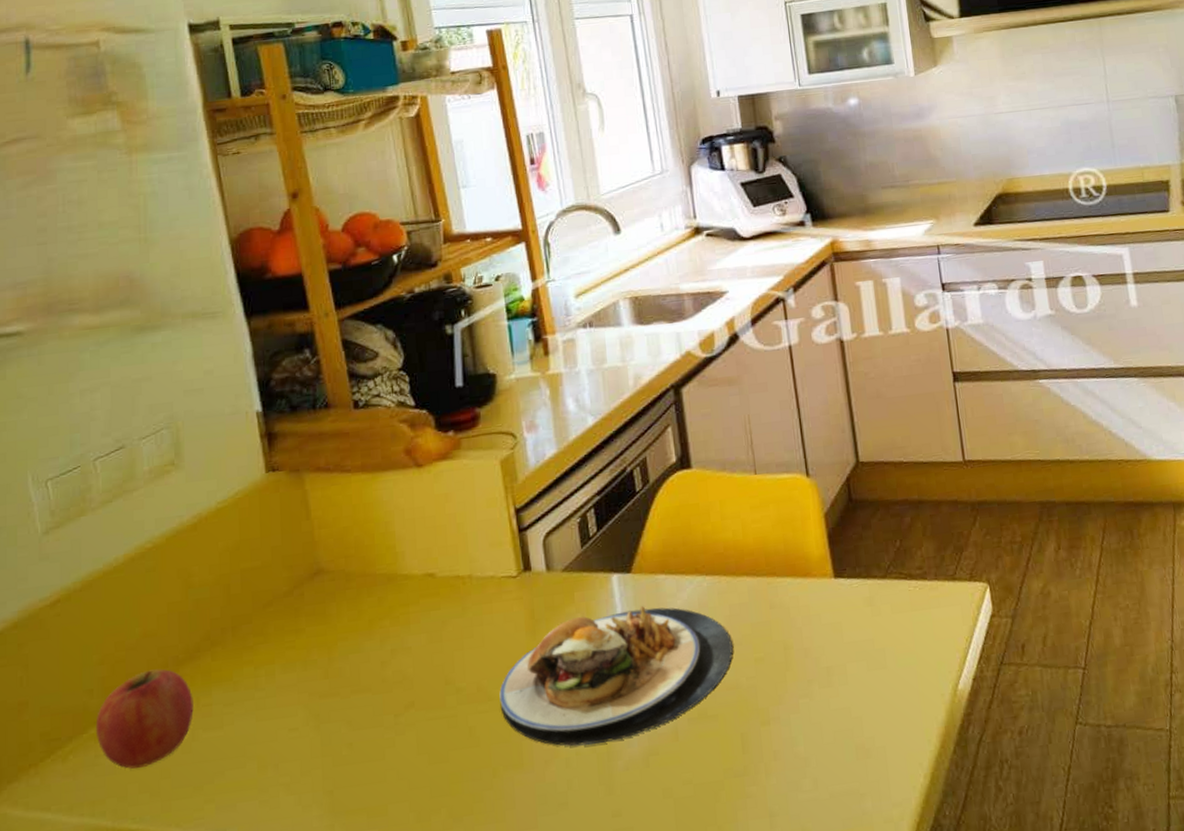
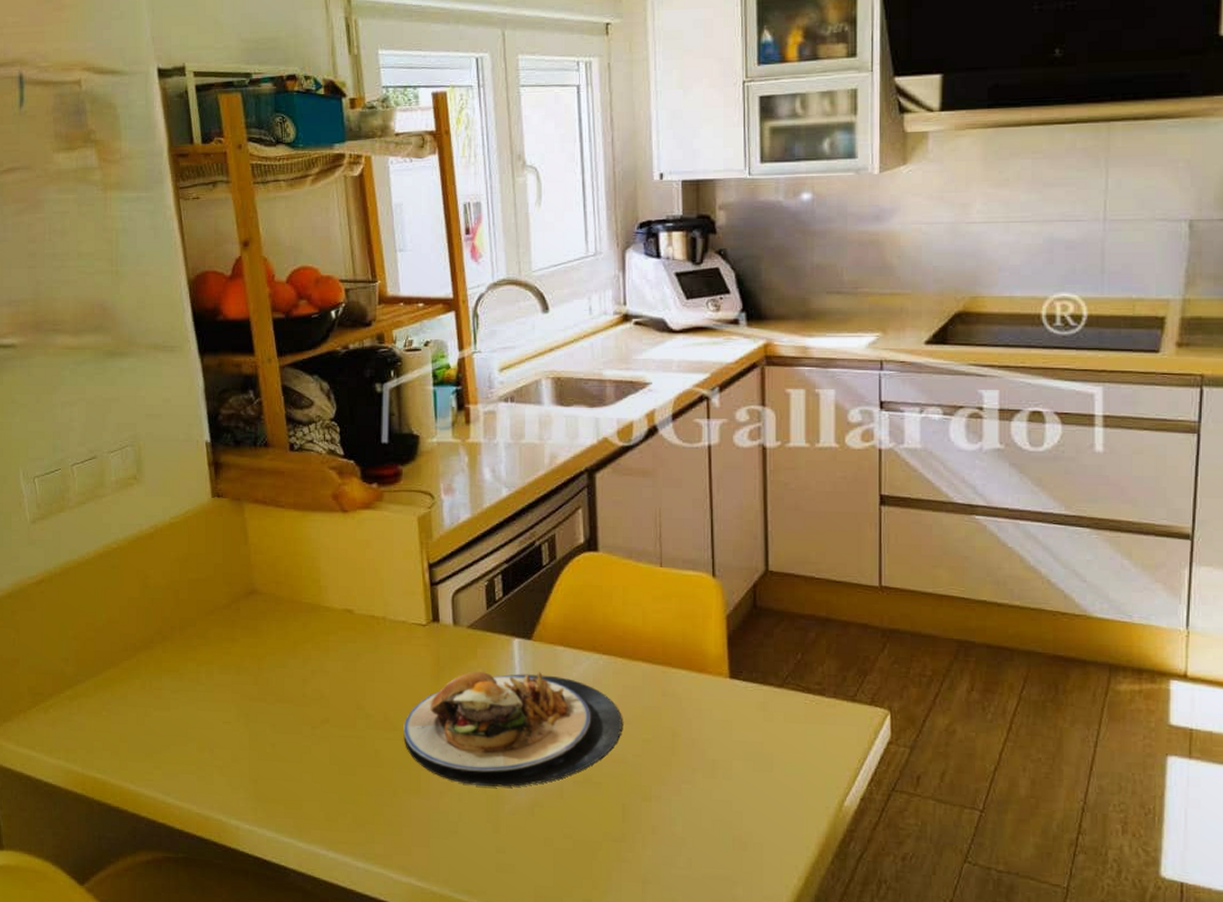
fruit: present [95,669,194,769] -> none [70,651,147,730]

